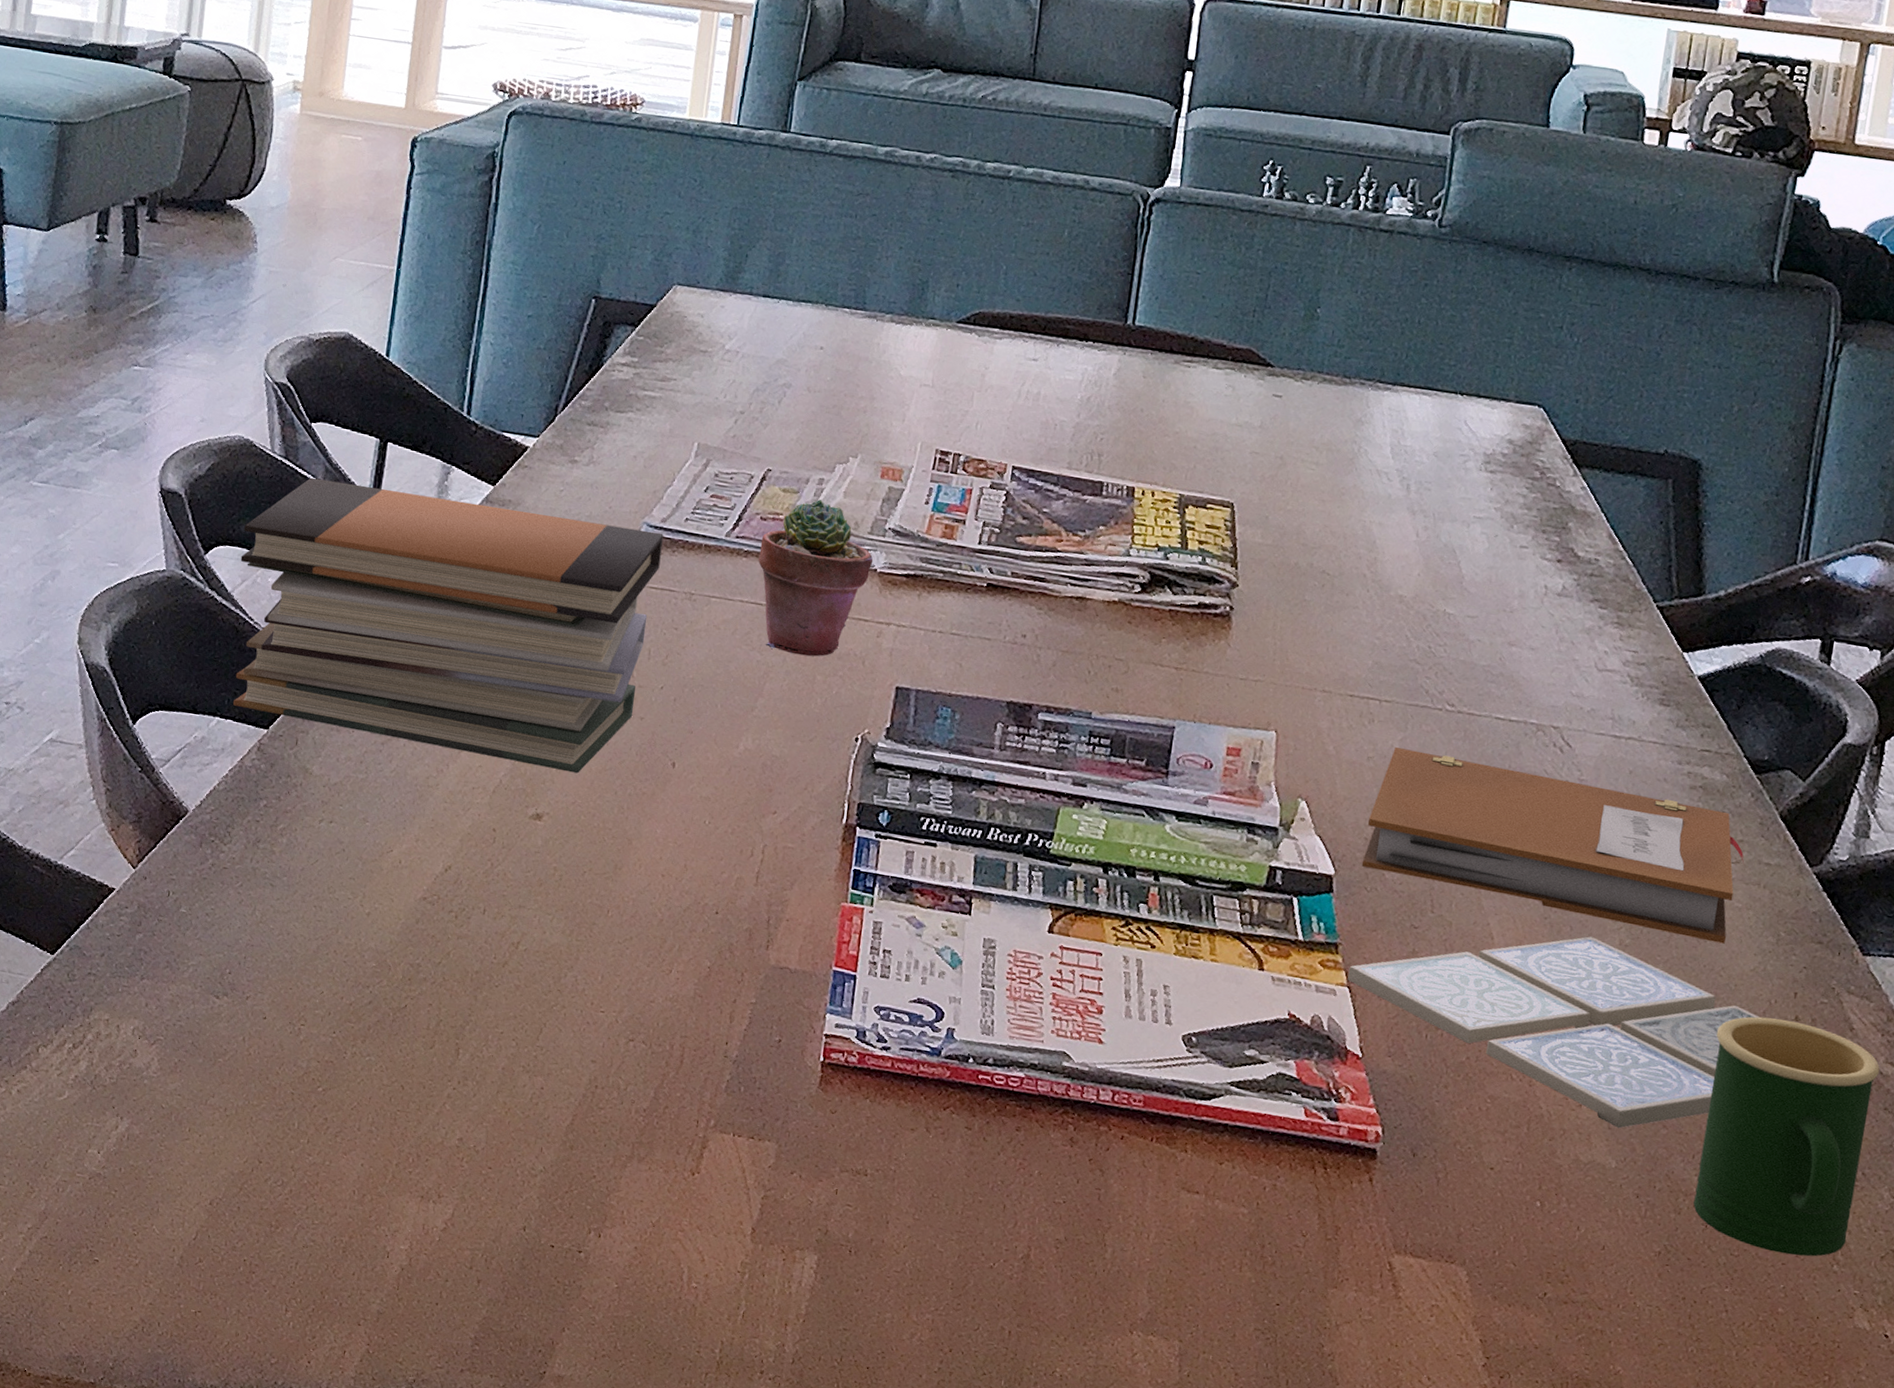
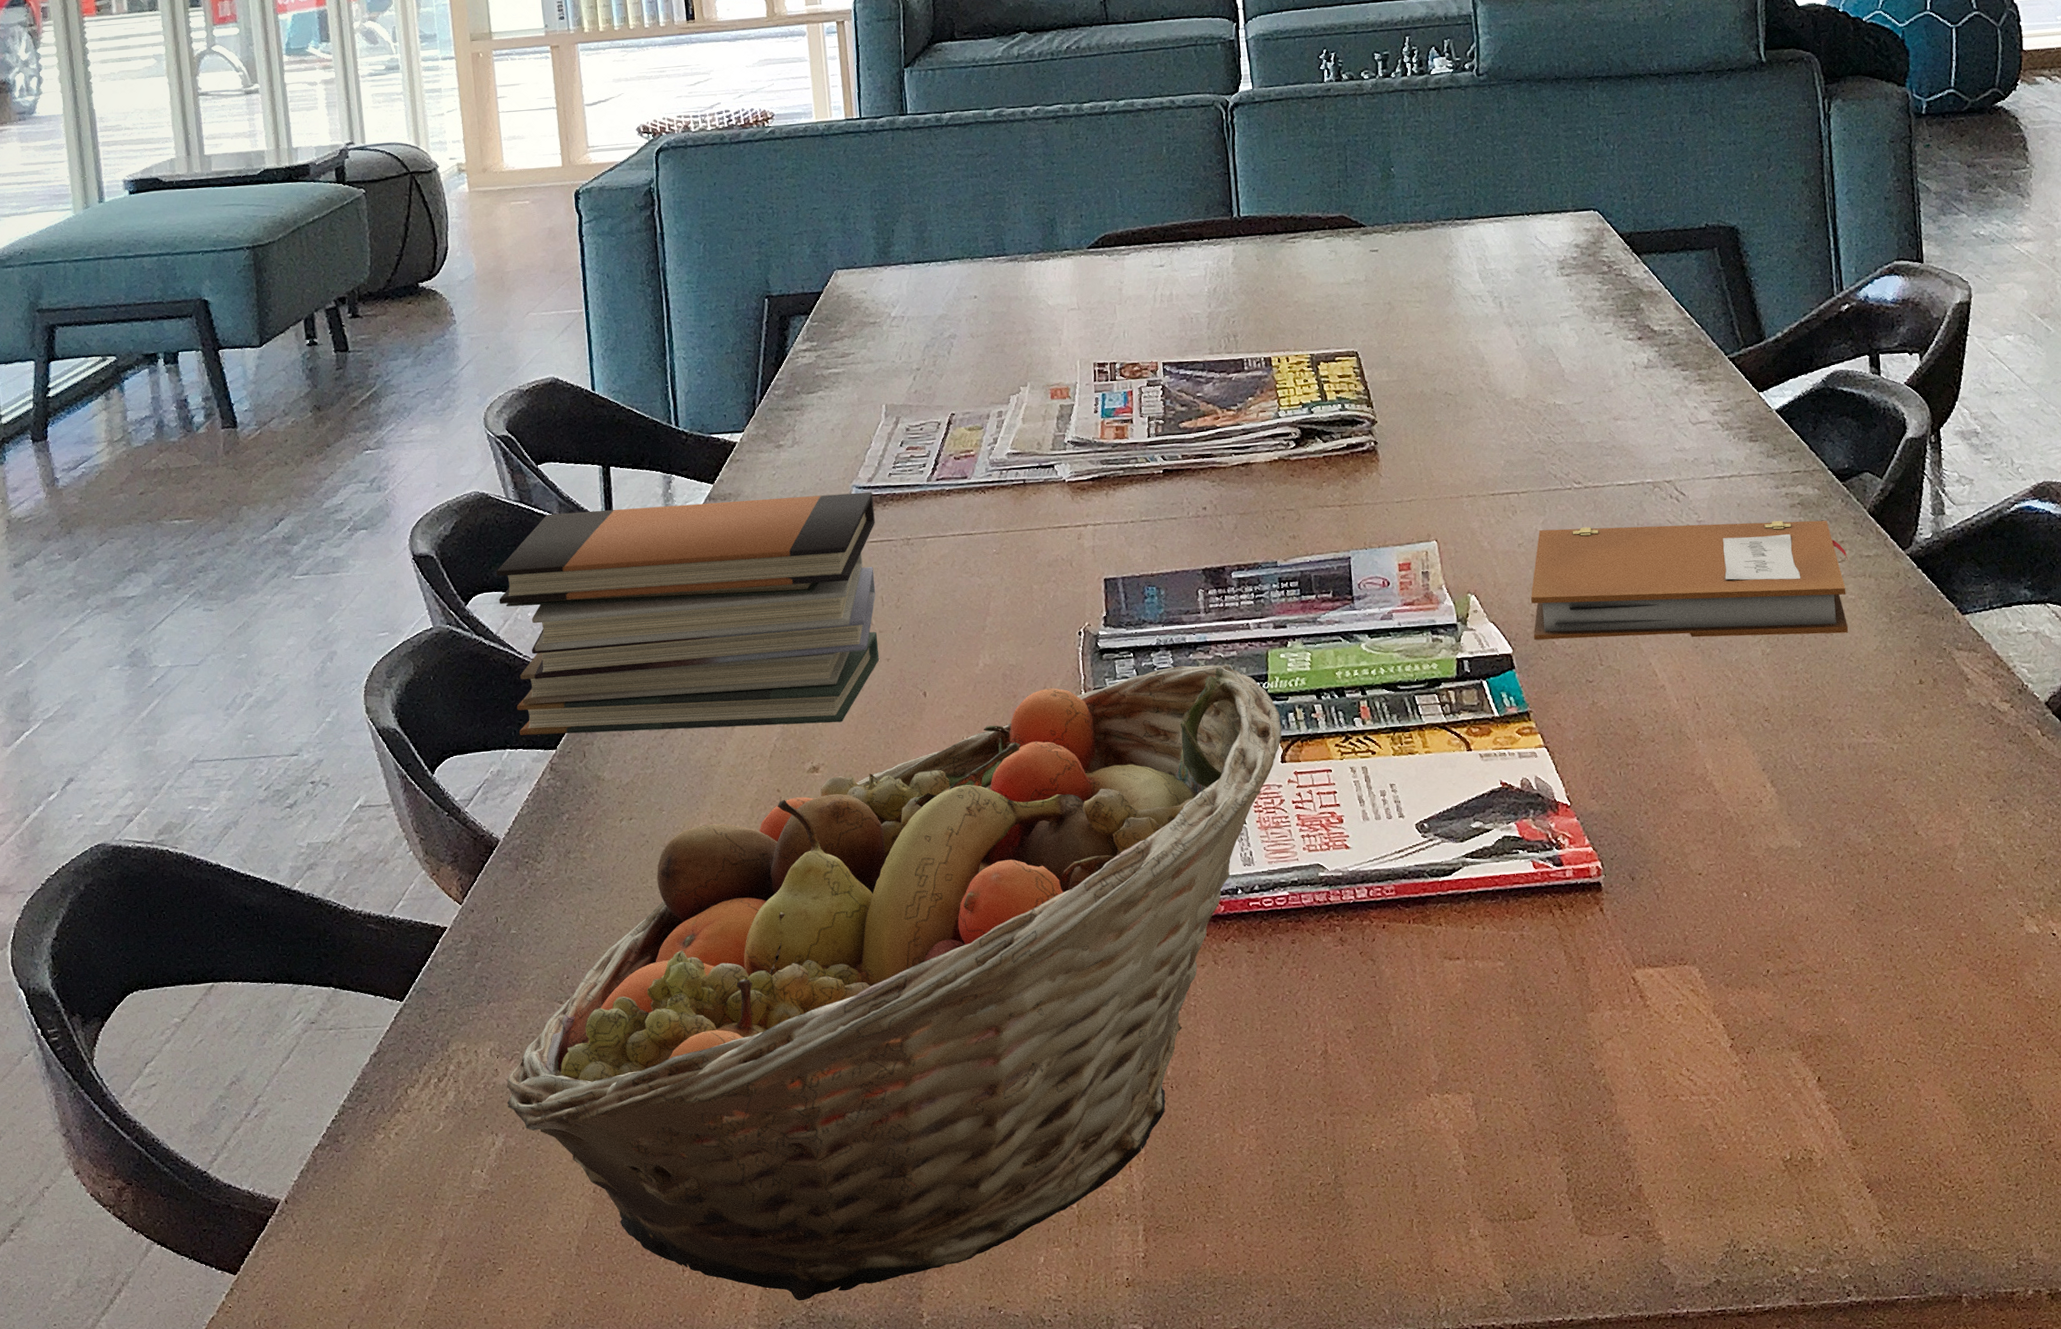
fruit basket: none [138,790,1058,1379] -> present [507,663,1282,1300]
potted succulent: present [758,499,874,657] -> none [959,430,1061,572]
drink coaster: present [1347,936,1761,1129] -> none [1542,654,1892,813]
mug: present [1693,1016,1880,1257] -> none [1858,685,2004,886]

